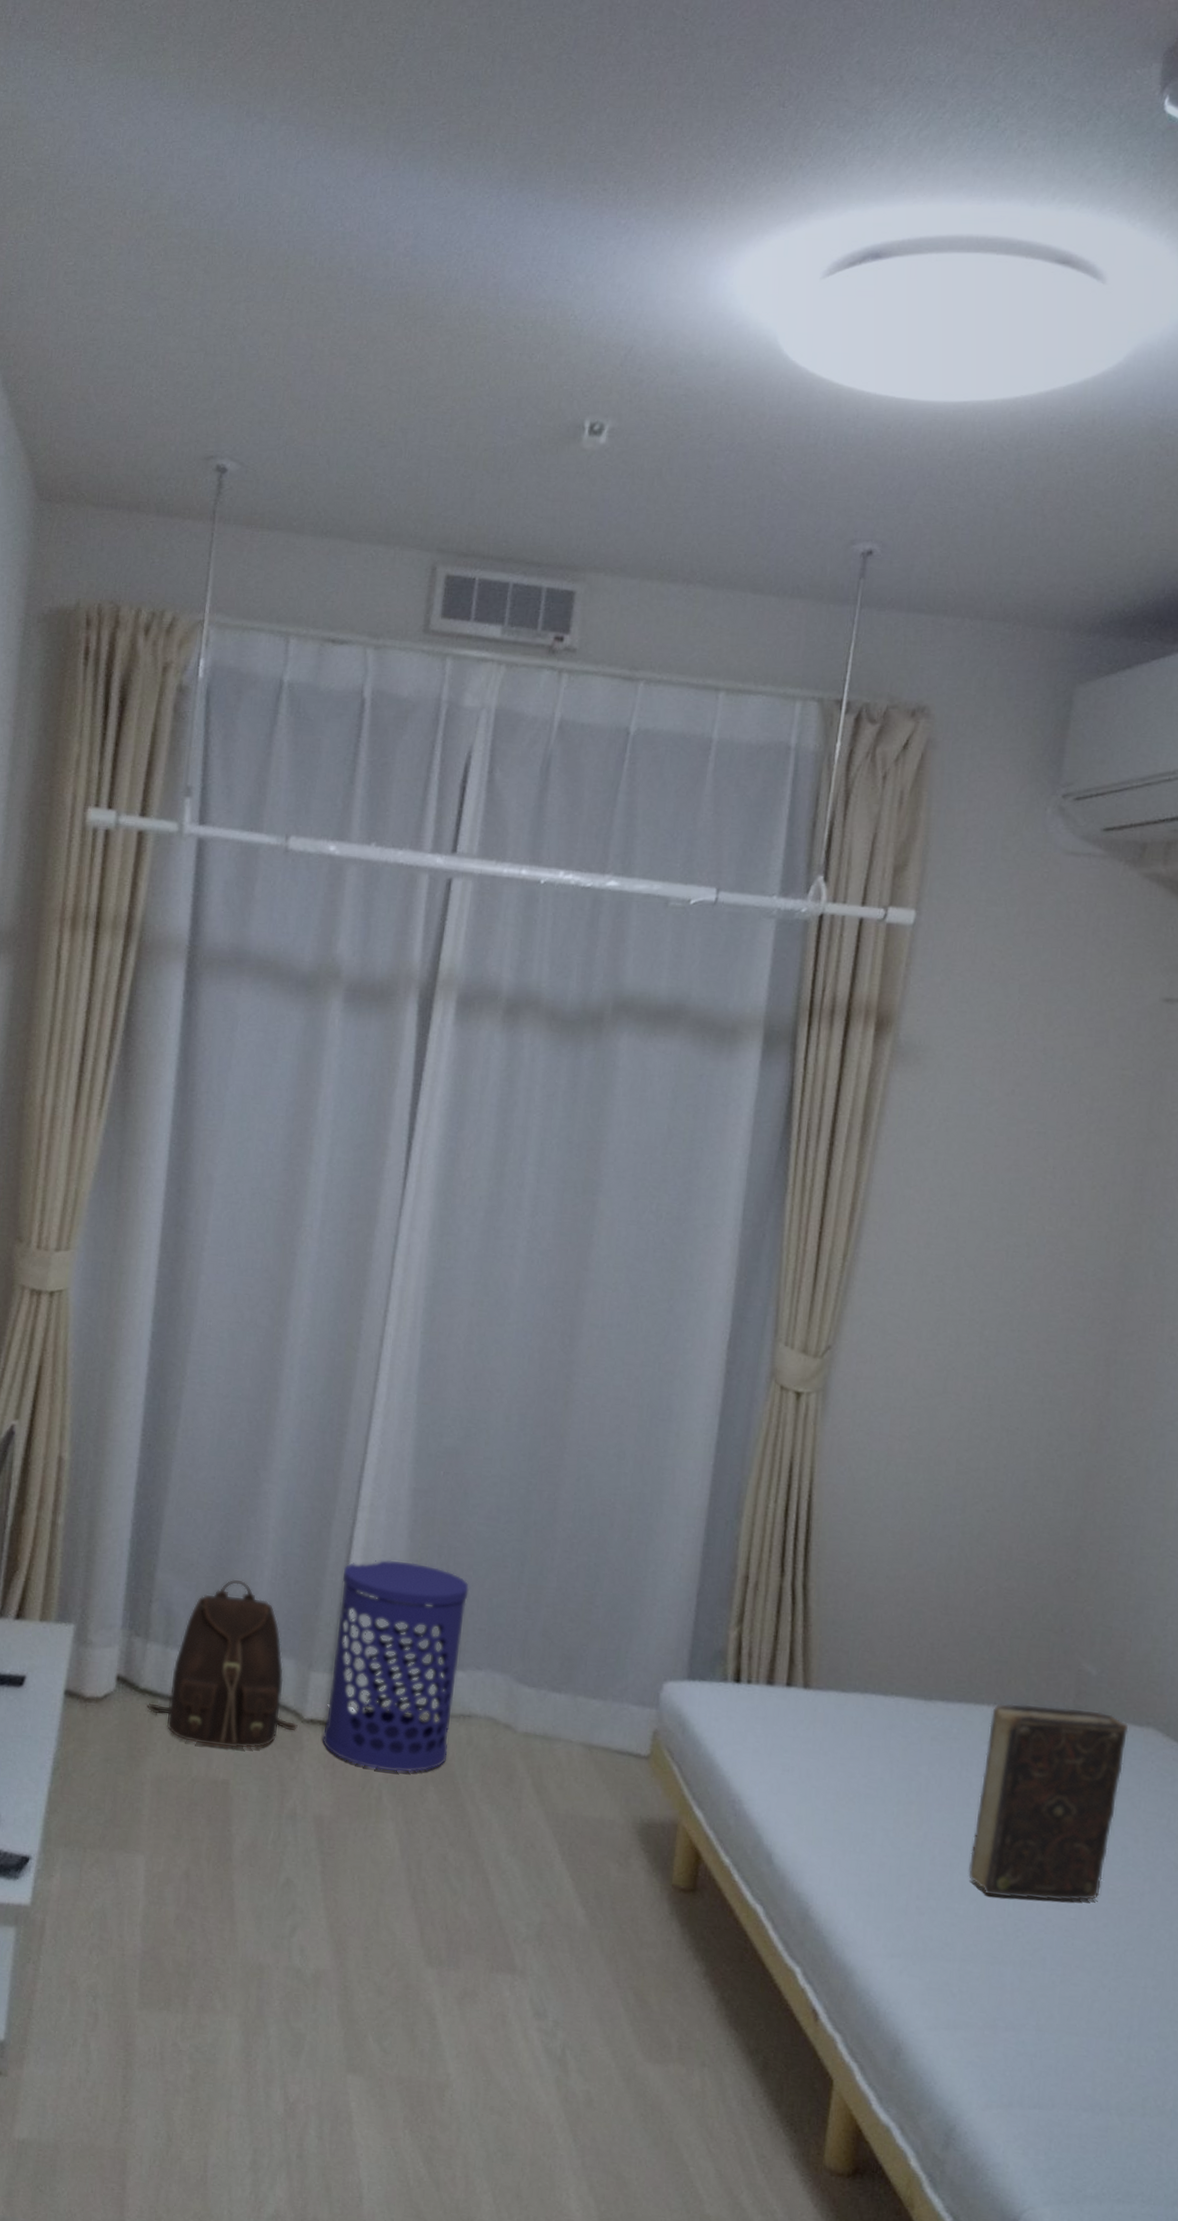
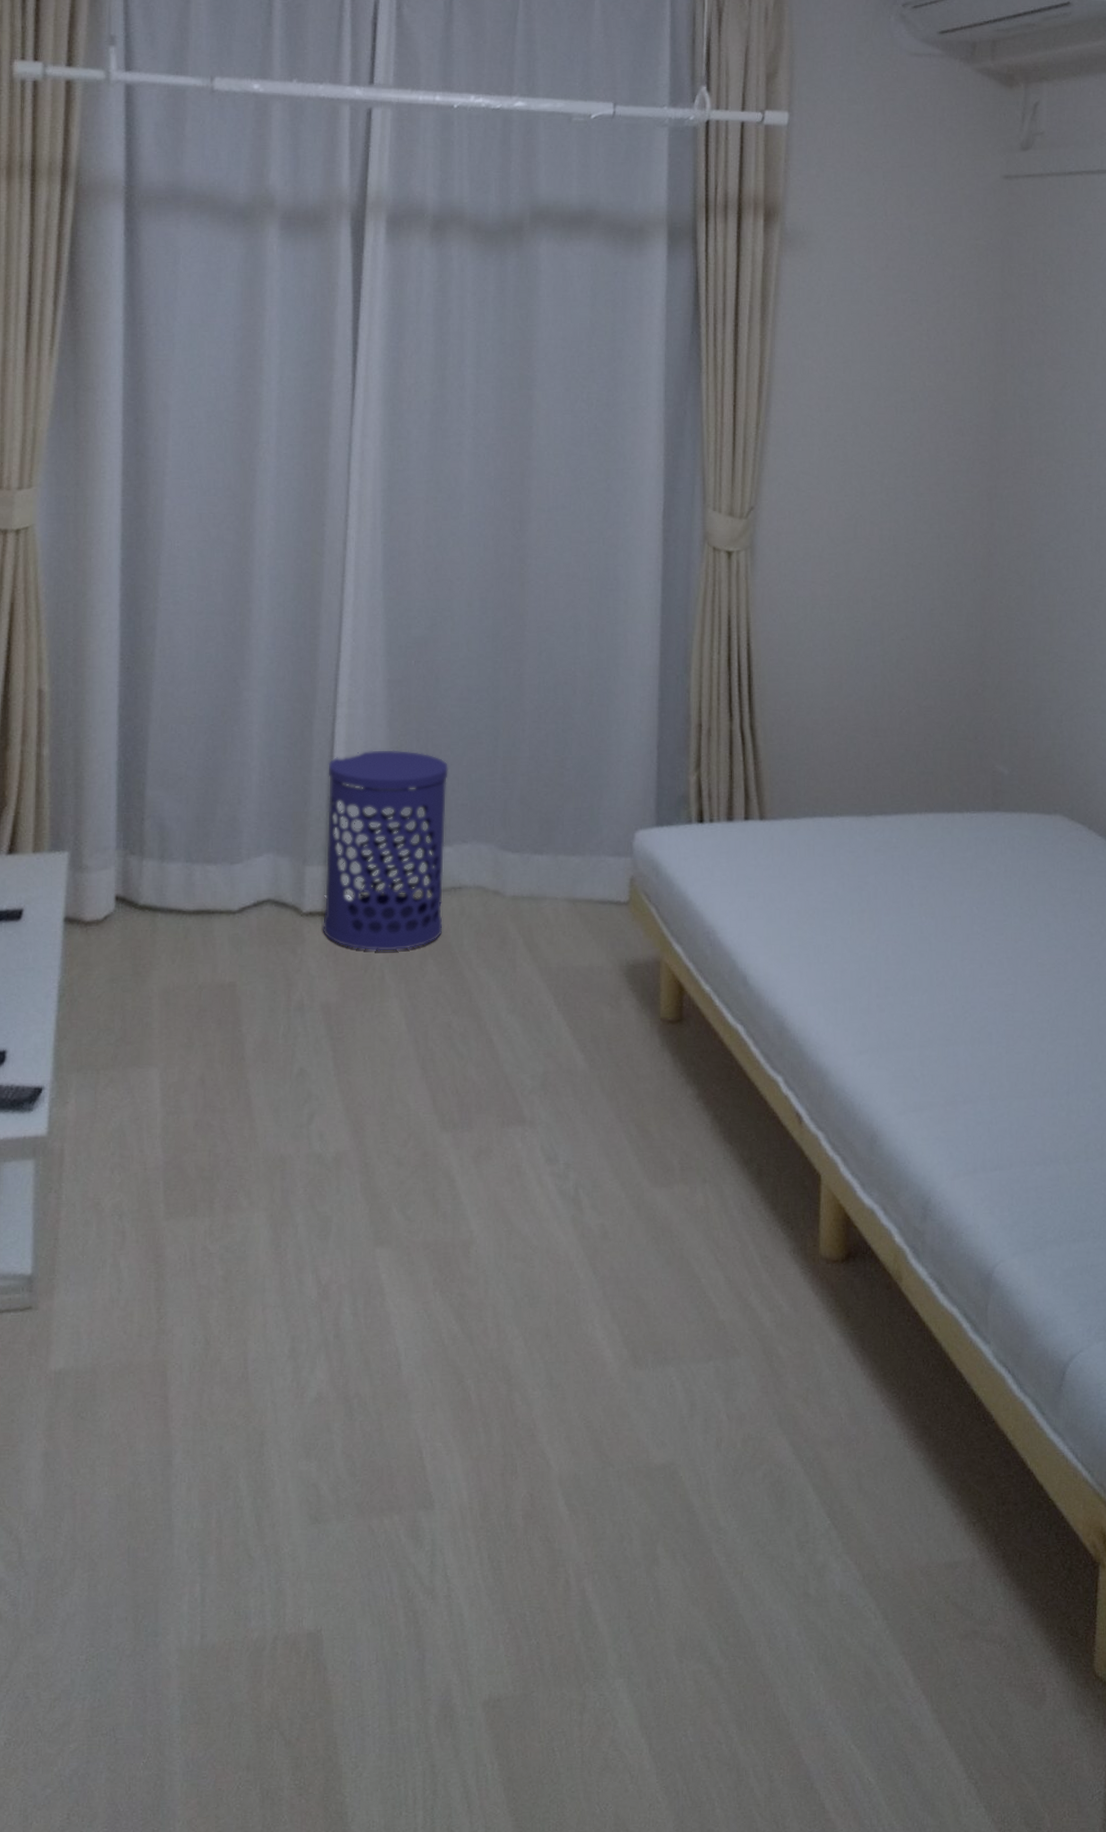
backpack: present [147,1579,298,1749] -> none [148,787,298,952]
book: present [968,1704,1129,1901] -> none [918,806,1040,984]

